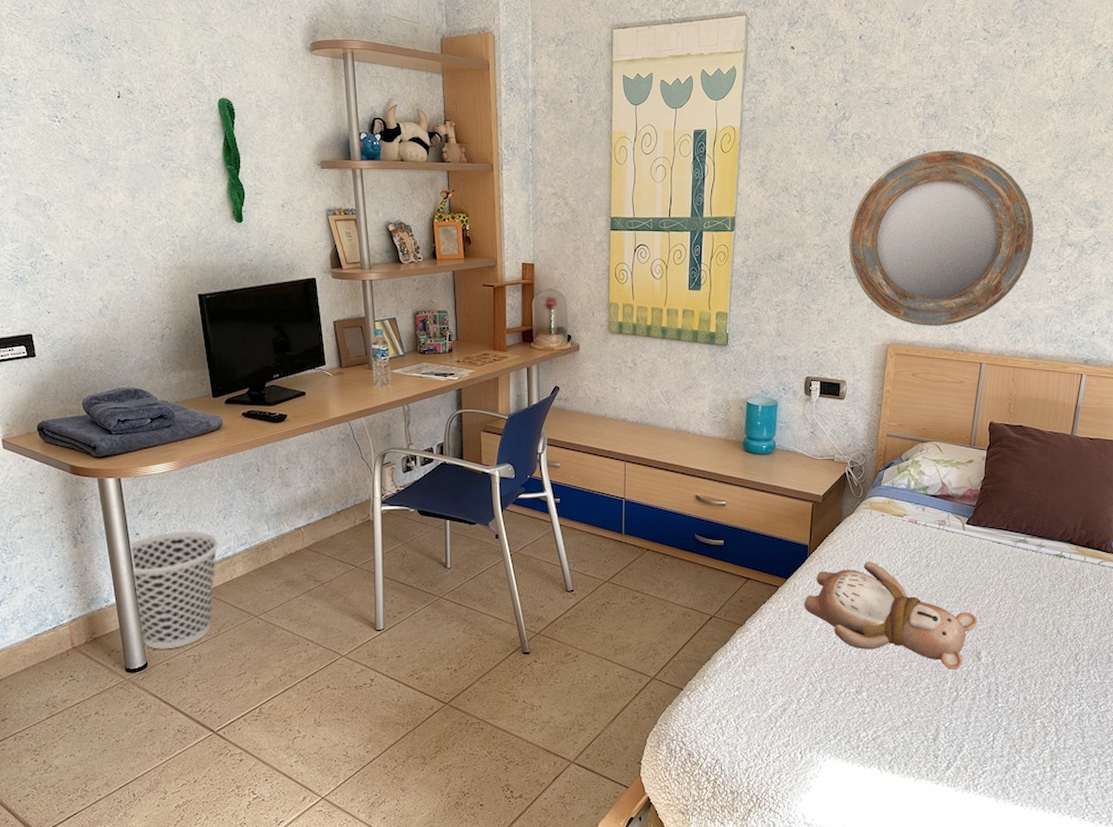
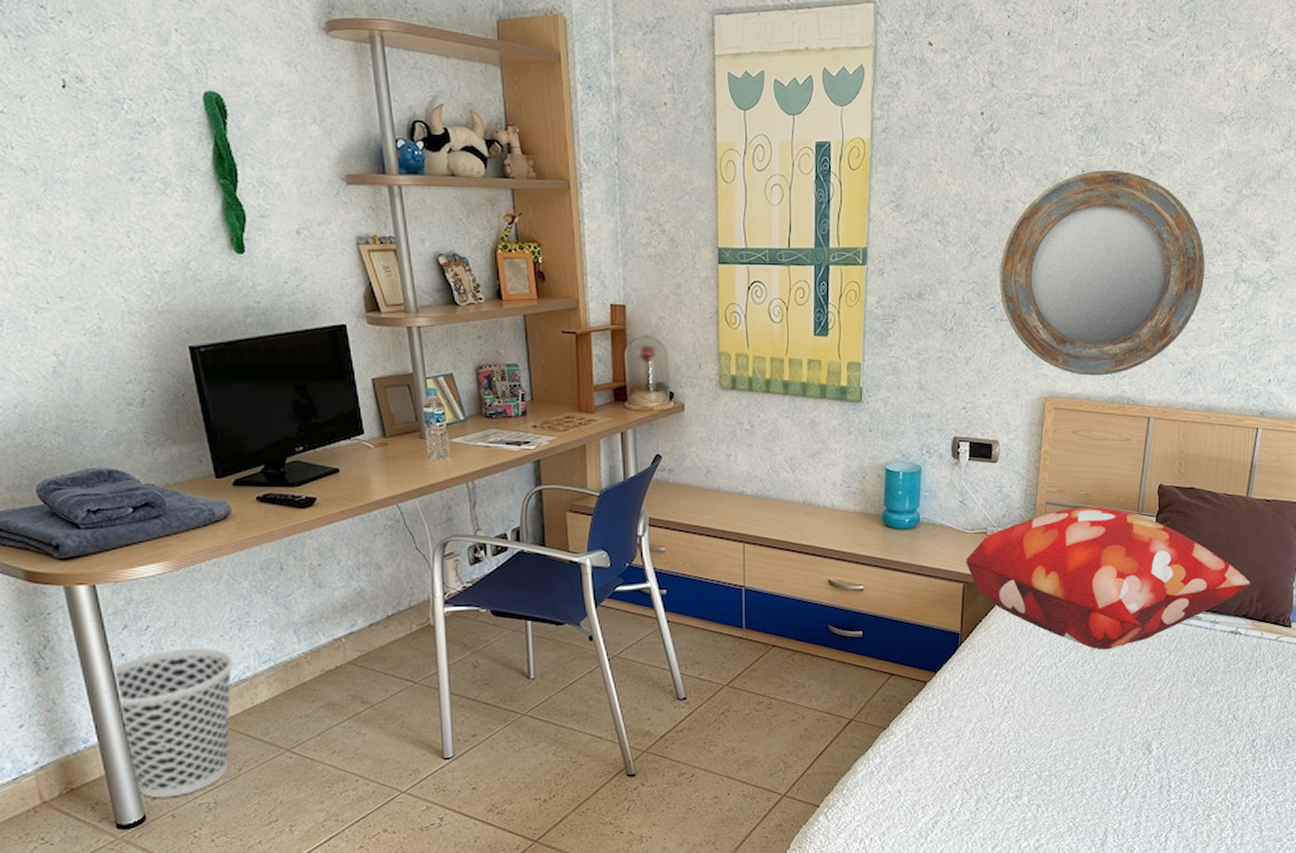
teddy bear: present [804,562,977,669] -> none [956,648,1147,765]
decorative pillow: none [815,439,1075,566] -> present [966,506,1251,650]

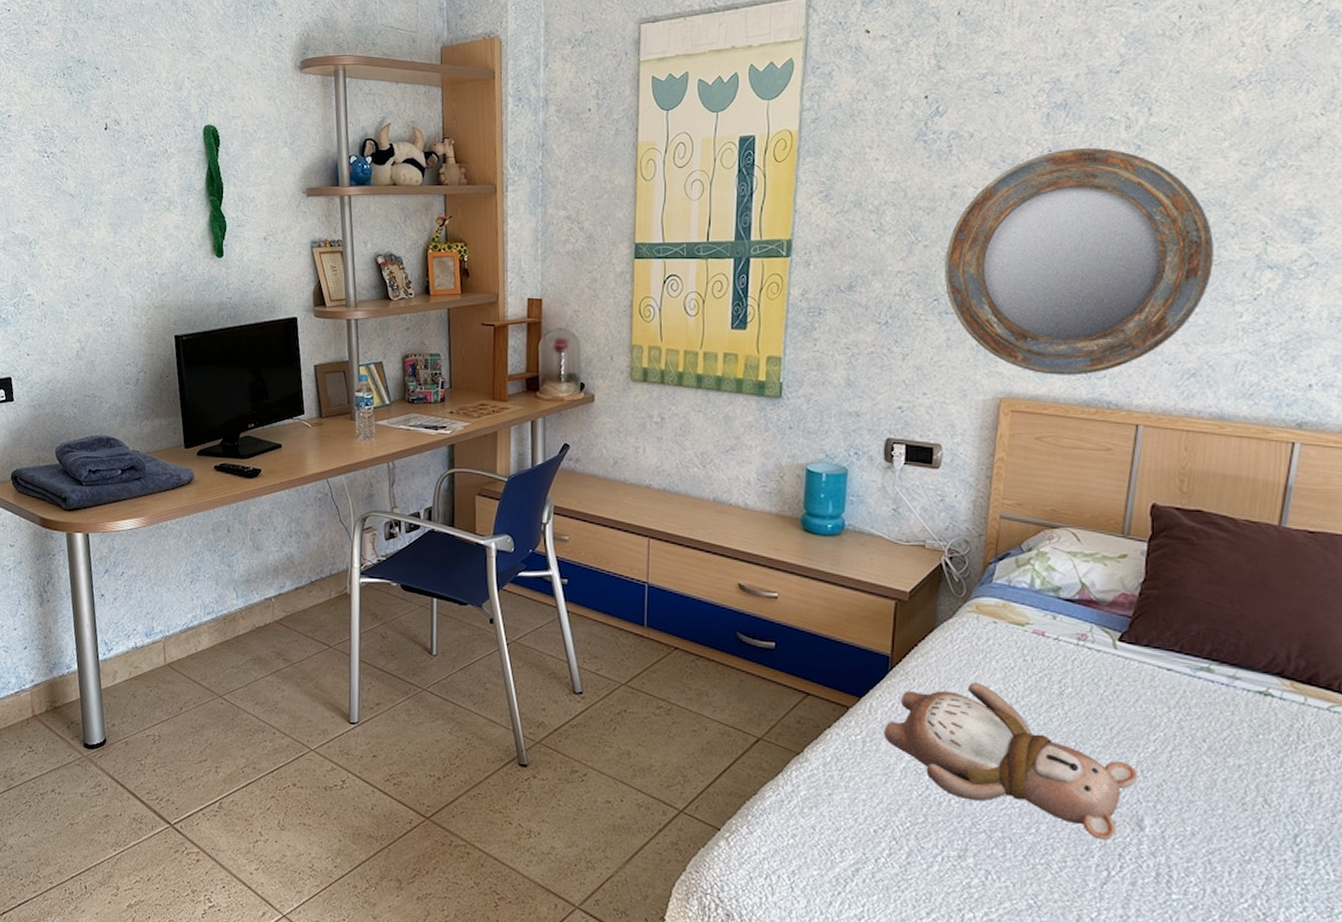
wastebasket: present [112,647,233,798] -> none [94,594,184,726]
teddy bear: none [956,648,1147,765] -> present [884,682,1137,840]
decorative pillow: present [966,506,1251,650] -> none [899,524,1288,696]

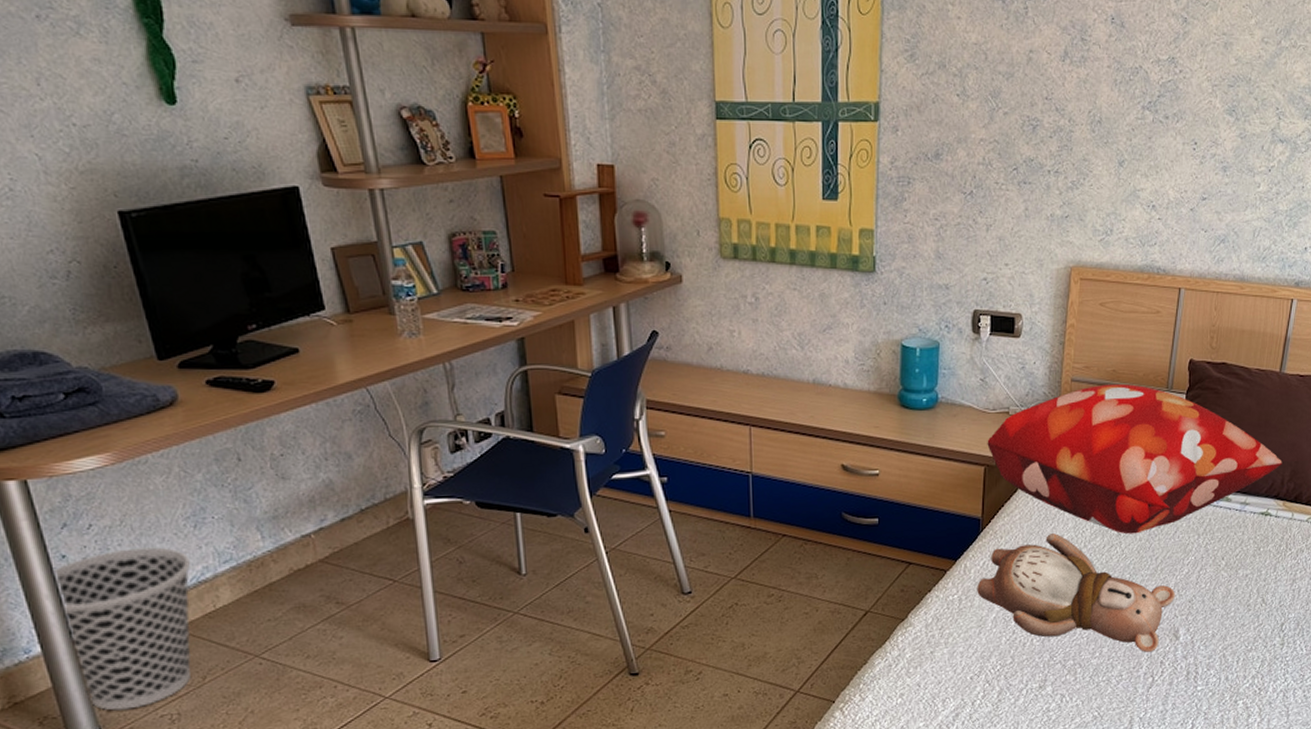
wastebasket: none [94,594,184,726] -> present [53,547,191,711]
decorative pillow: none [899,524,1288,696] -> present [987,383,1283,534]
home mirror: present [945,148,1214,376] -> none [1023,18,1241,243]

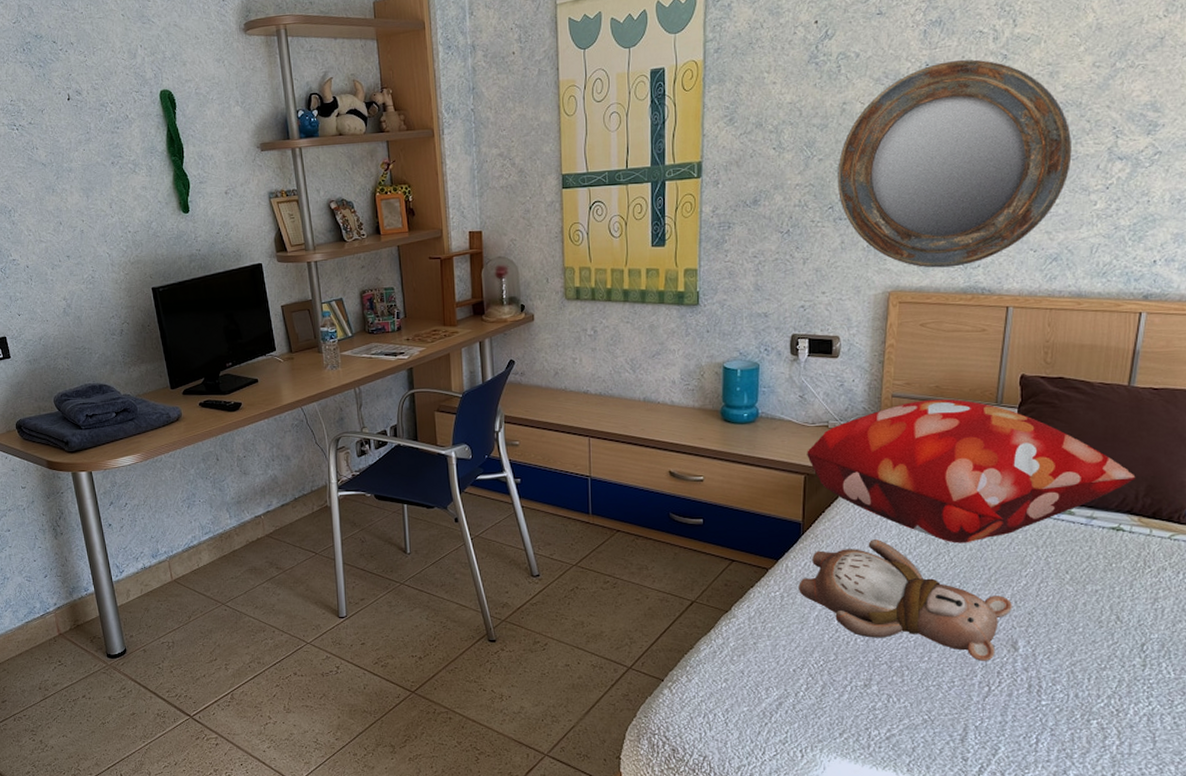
wastebasket: present [53,547,191,711] -> none [103,521,184,636]
home mirror: none [1023,18,1241,243] -> present [838,59,1072,268]

